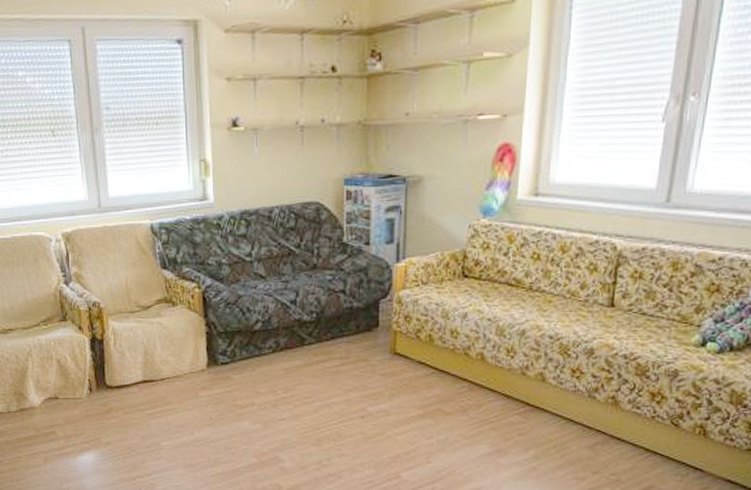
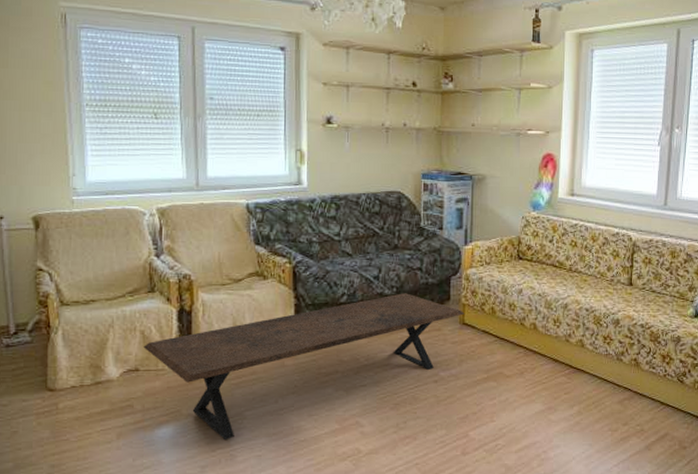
coffee table: none [60,319,396,470] -> present [143,293,465,441]

